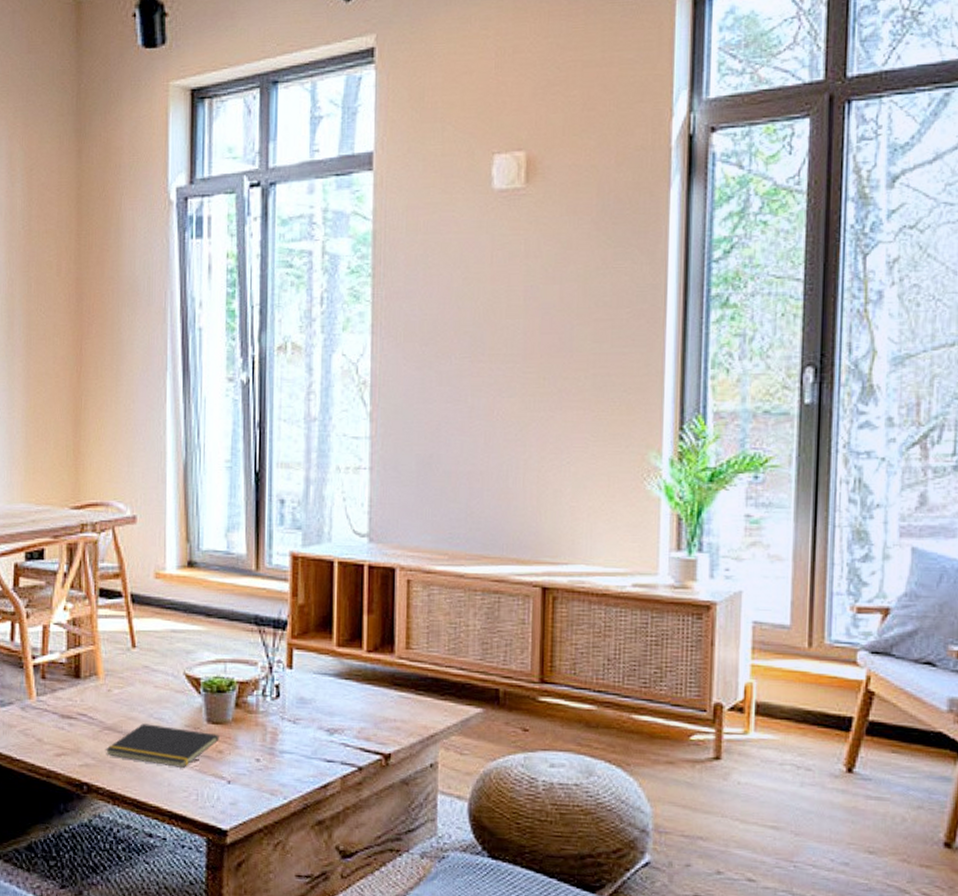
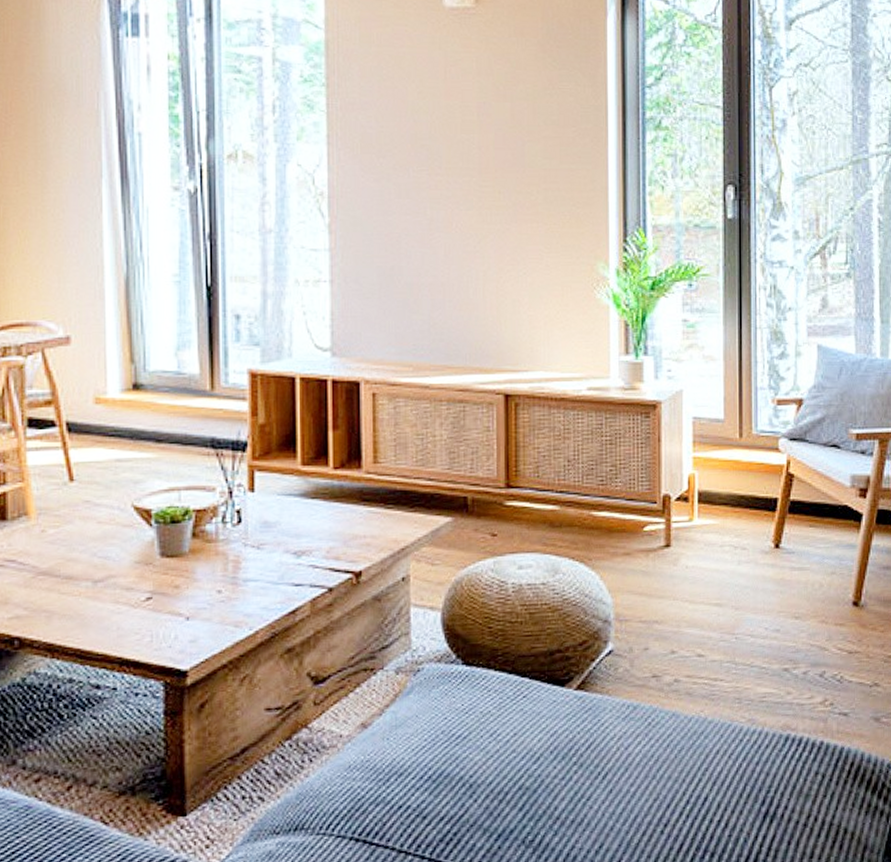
notepad: present [106,723,219,768] -> none [41,564,175,609]

